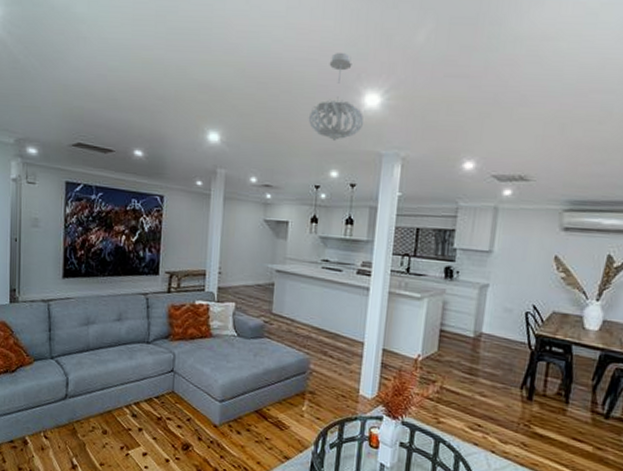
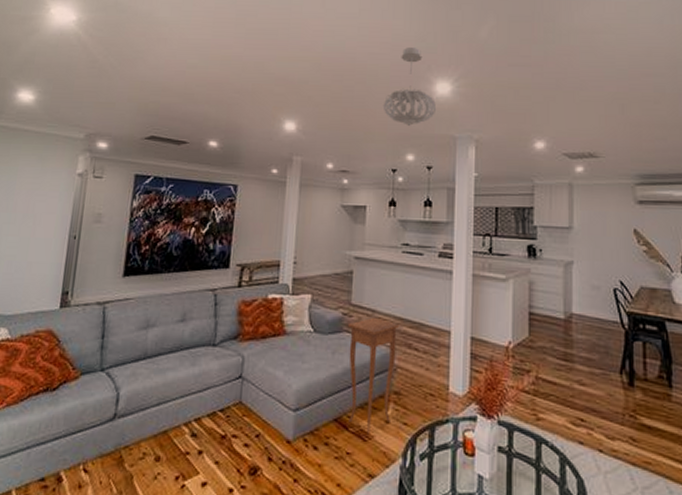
side table: none [268,326,317,425] -> present [348,317,400,435]

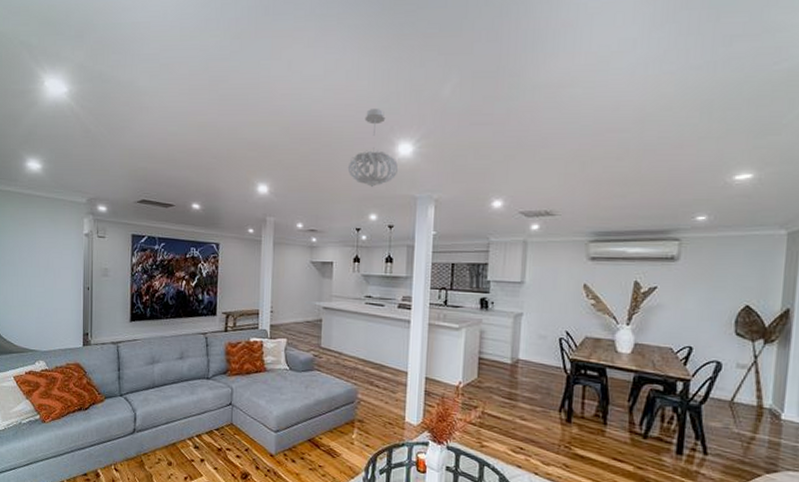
side table: present [348,317,400,435] -> none [319,358,363,453]

